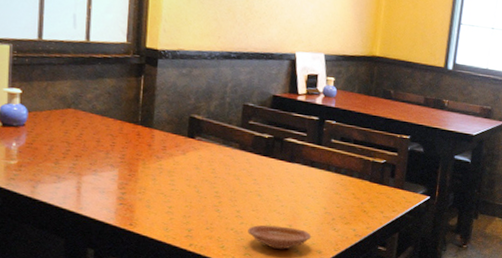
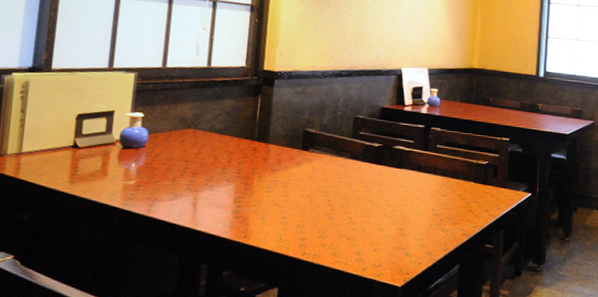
plate: present [248,225,312,249] -> none [359,229,421,253]

